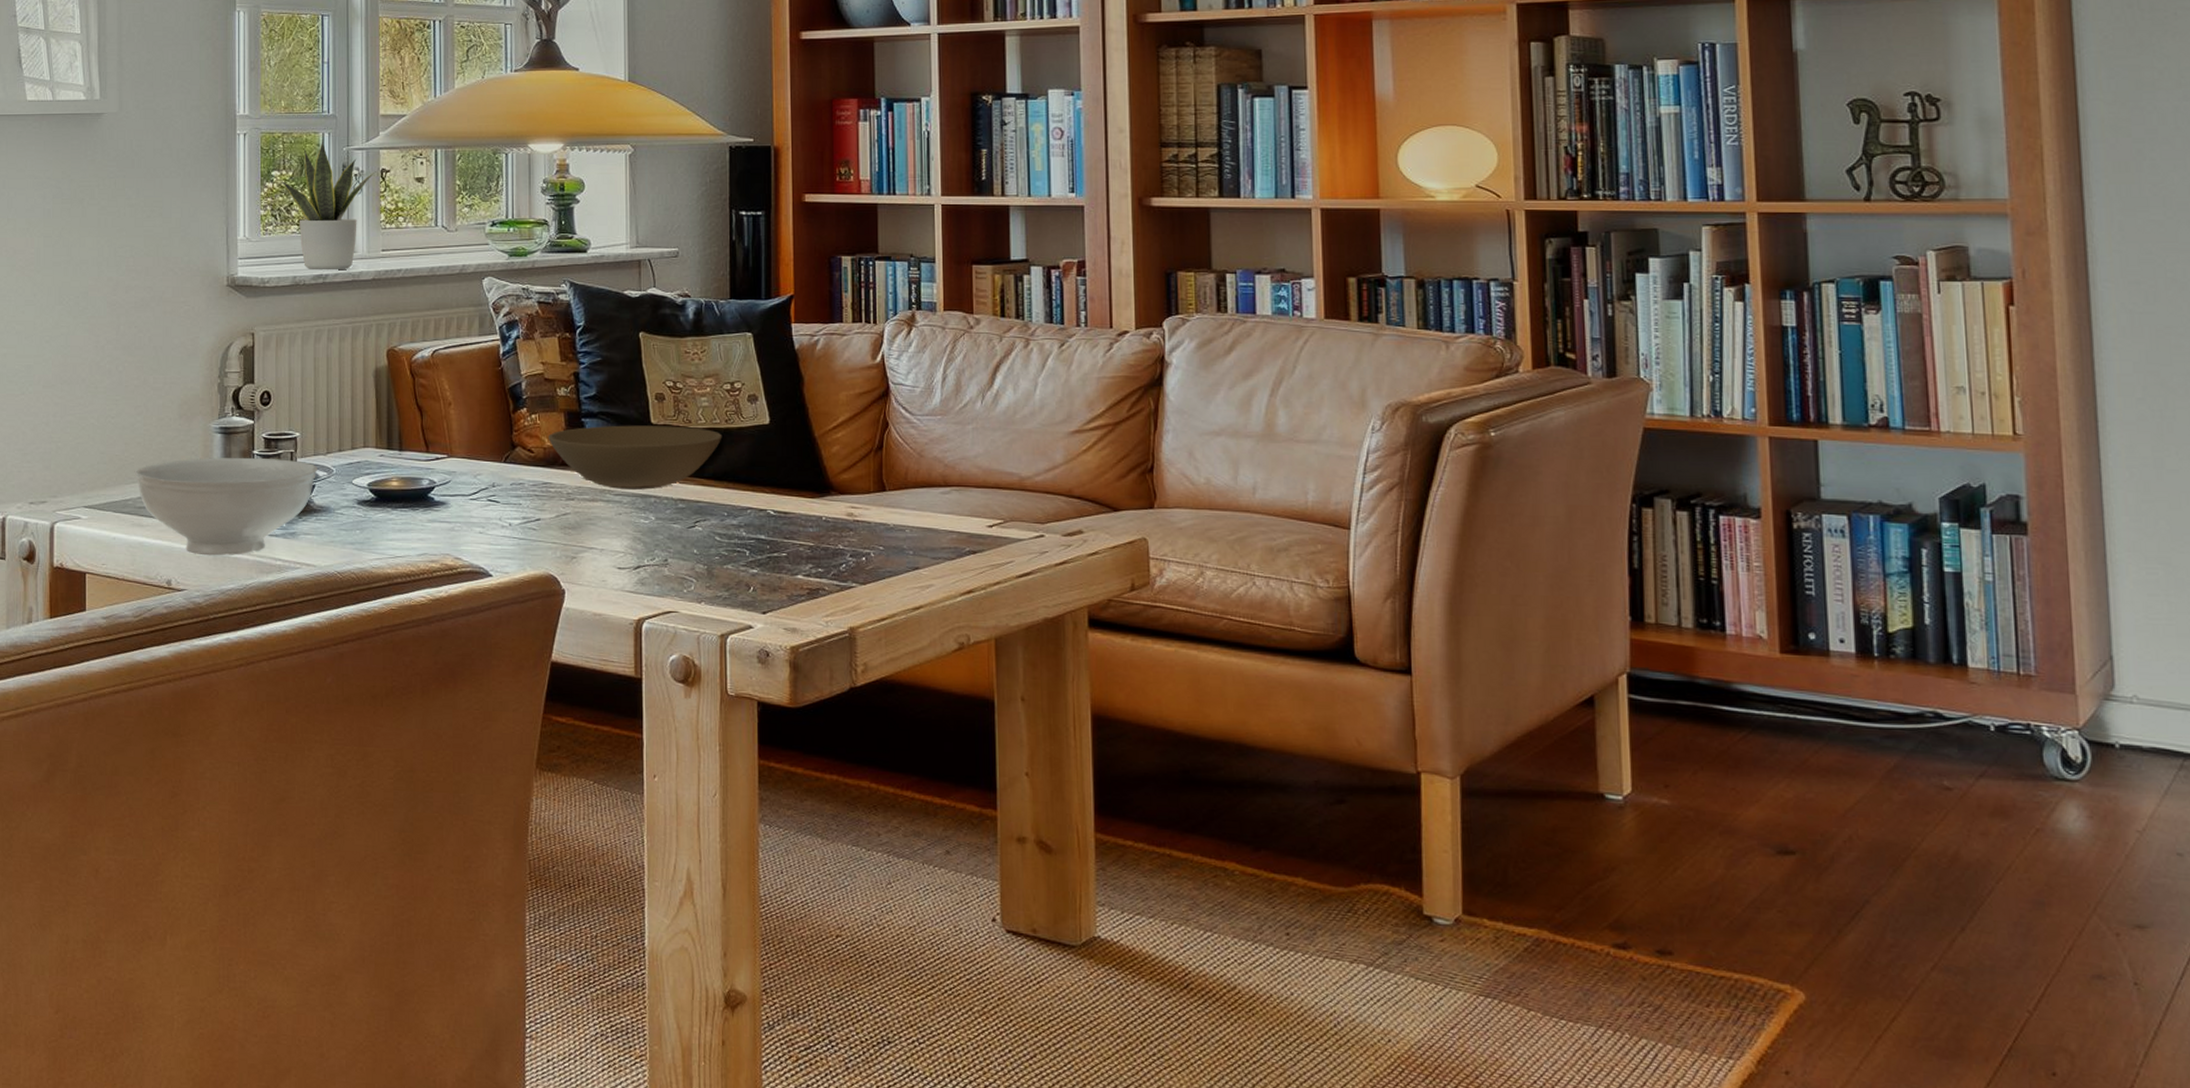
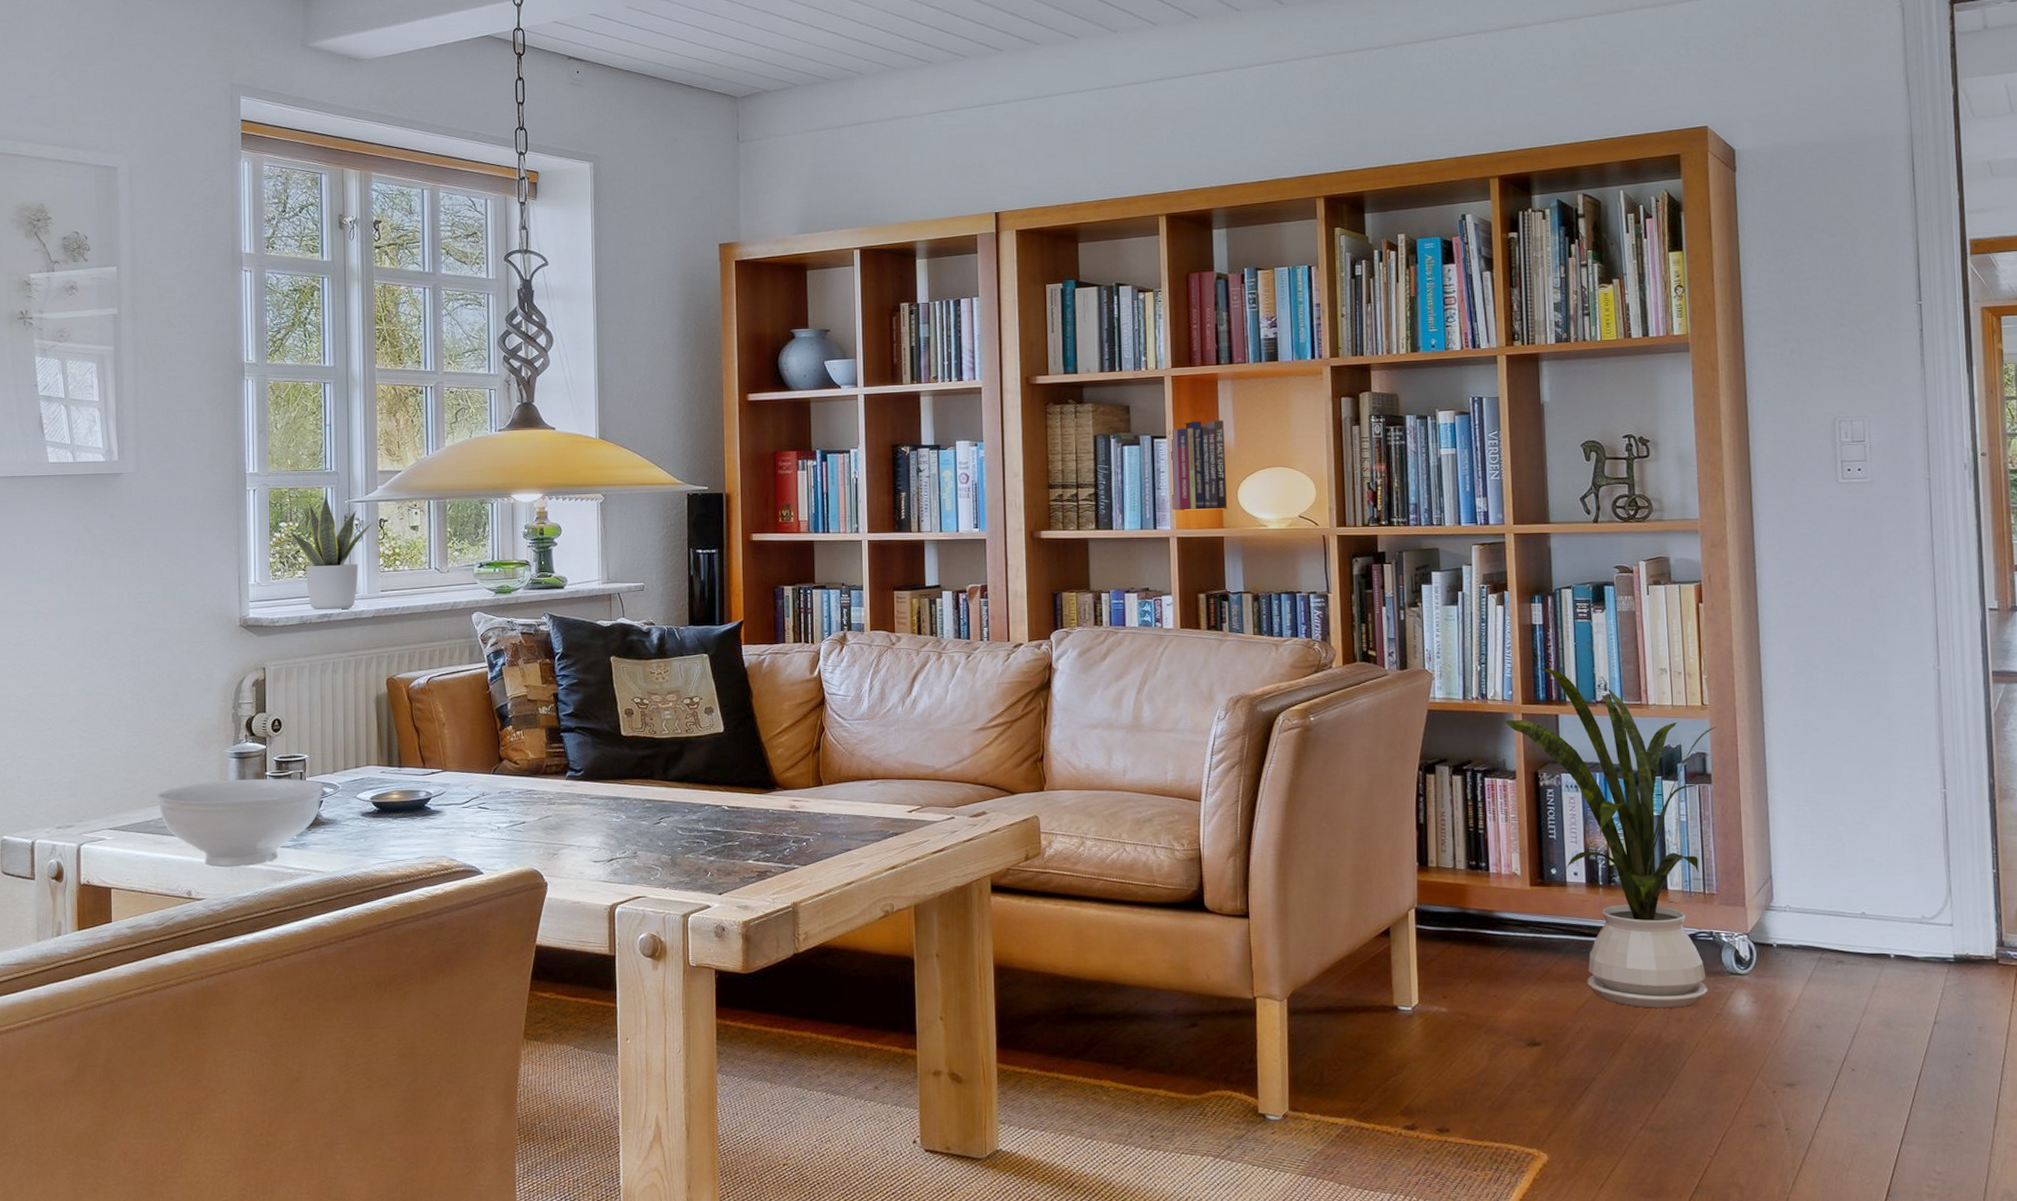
bowl: present [548,425,722,490] -> none [532,736,683,793]
books: none [1311,67,1384,175] -> present [1169,420,1227,510]
house plant: none [1742,380,2035,819] -> present [1502,668,1717,1009]

